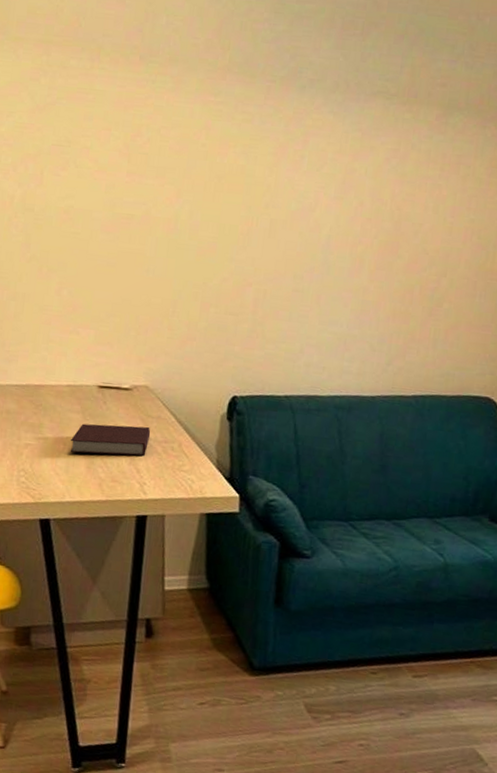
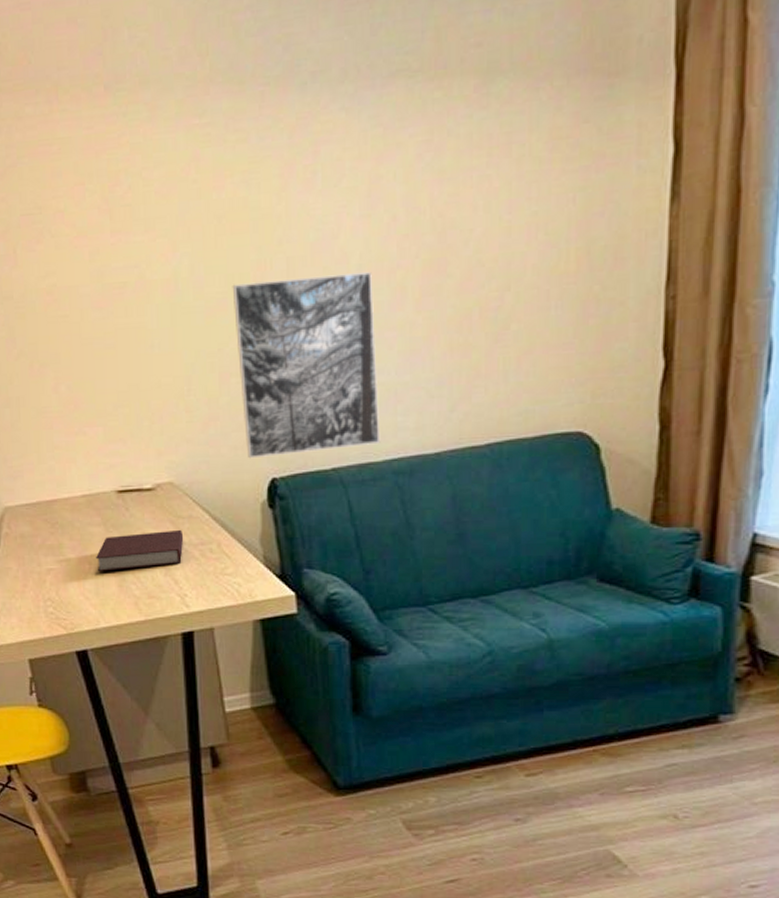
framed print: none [215,232,338,382] -> present [232,272,381,459]

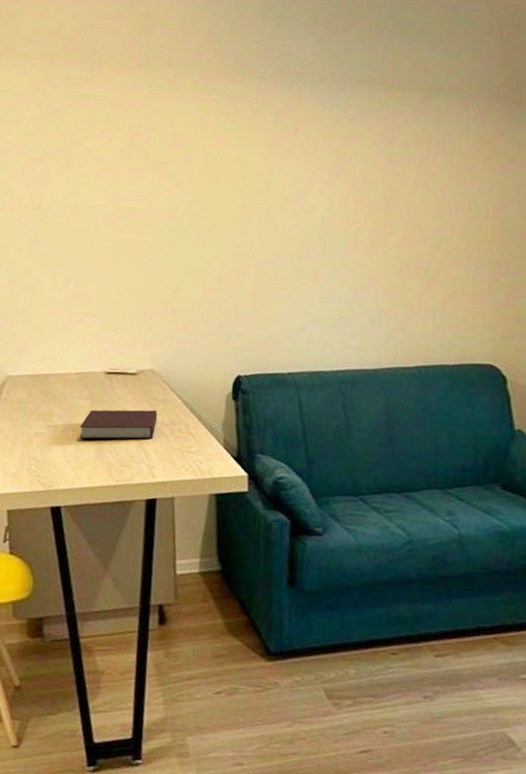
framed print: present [232,272,381,459] -> none [219,219,333,358]

